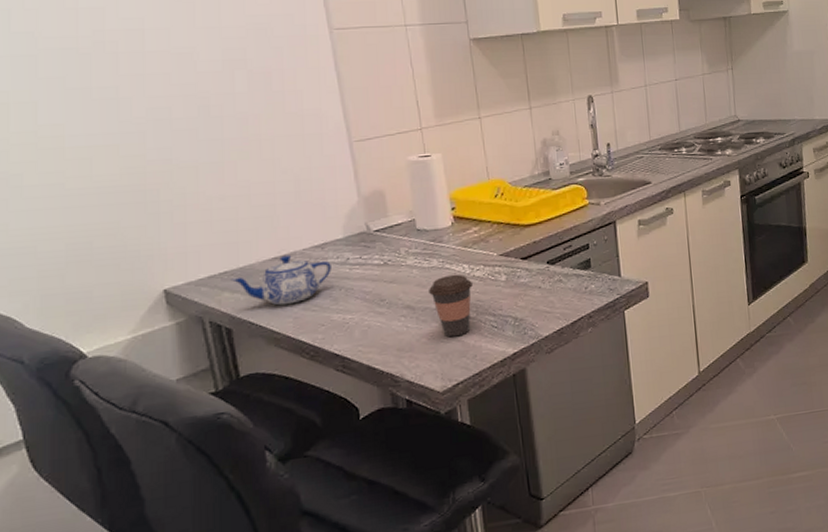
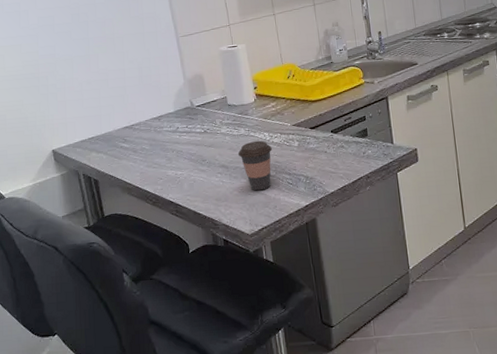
teapot: present [230,255,331,306] -> none [96,124,166,163]

